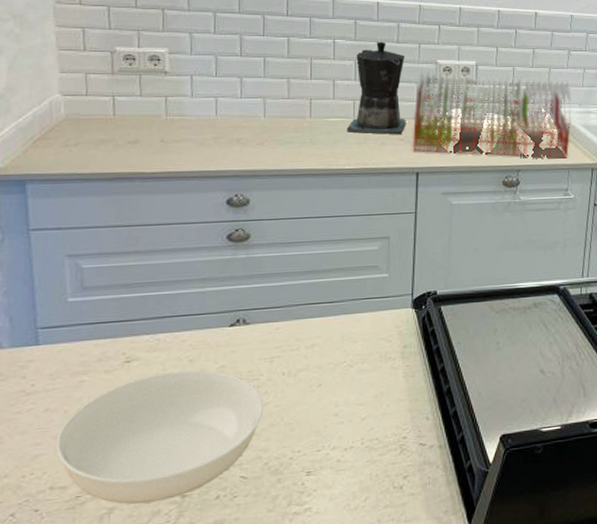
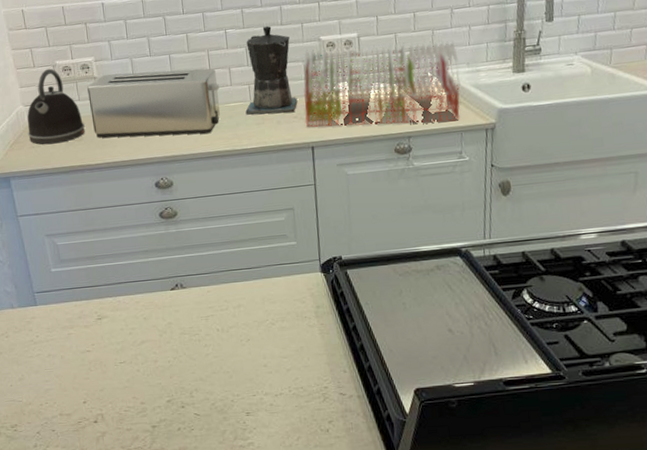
bowl: present [55,370,264,504] -> none [58,326,206,431]
kettle: none [61,54,143,144] -> present [27,68,85,145]
toaster: none [153,70,320,148] -> present [87,68,220,138]

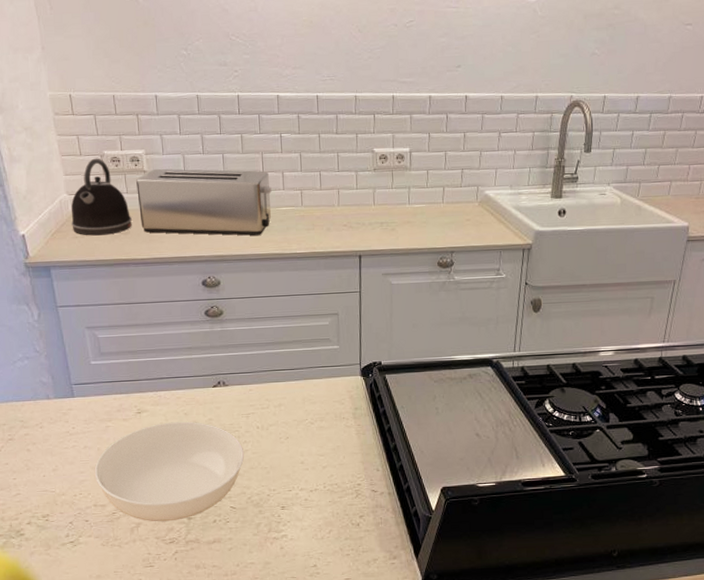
bowl: none [58,326,206,431] -> present [94,421,245,522]
coffee maker: present [245,25,298,115] -> none [296,133,348,221]
architectural model: present [302,41,461,128] -> none [353,159,503,240]

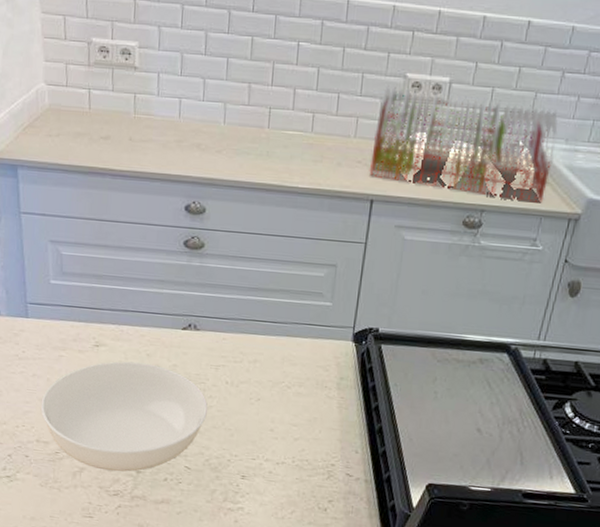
kettle: present [70,158,132,236] -> none [45,45,115,137]
toaster: present [136,168,272,236] -> none [124,66,279,160]
architectural model: none [353,159,503,240] -> present [369,84,558,203]

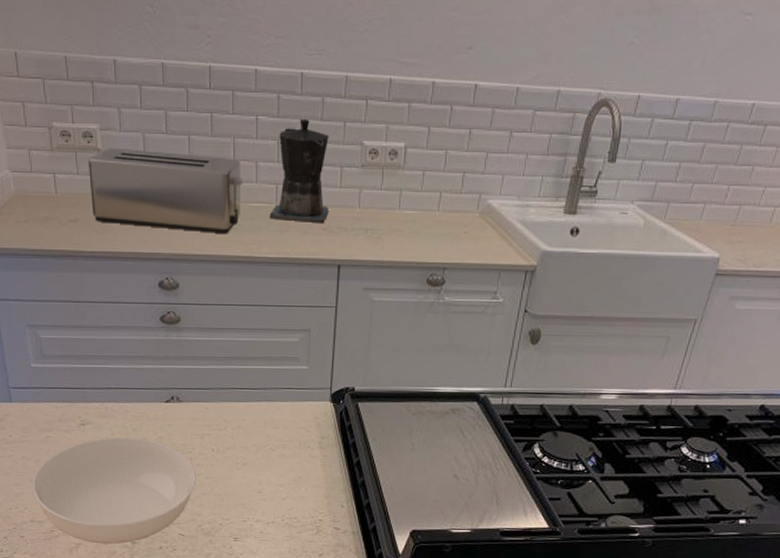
toaster: none [124,66,279,160] -> present [89,147,243,233]
coffee maker: none [303,47,371,156] -> present [269,118,329,224]
architectural model: present [369,84,558,203] -> none [334,152,510,258]

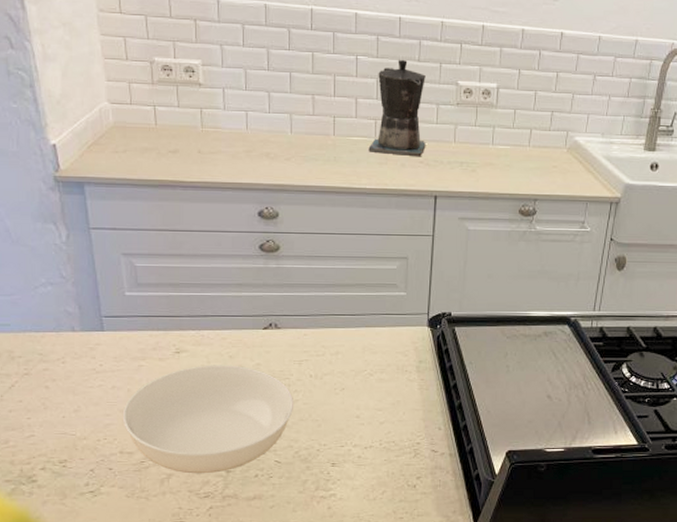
toaster: present [89,147,243,233] -> none [190,82,343,165]

